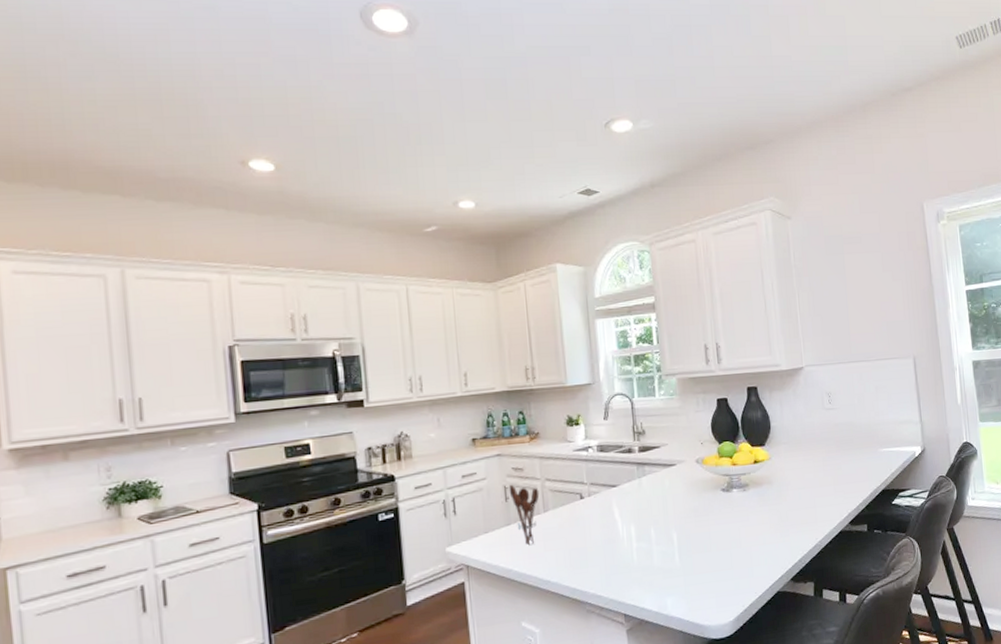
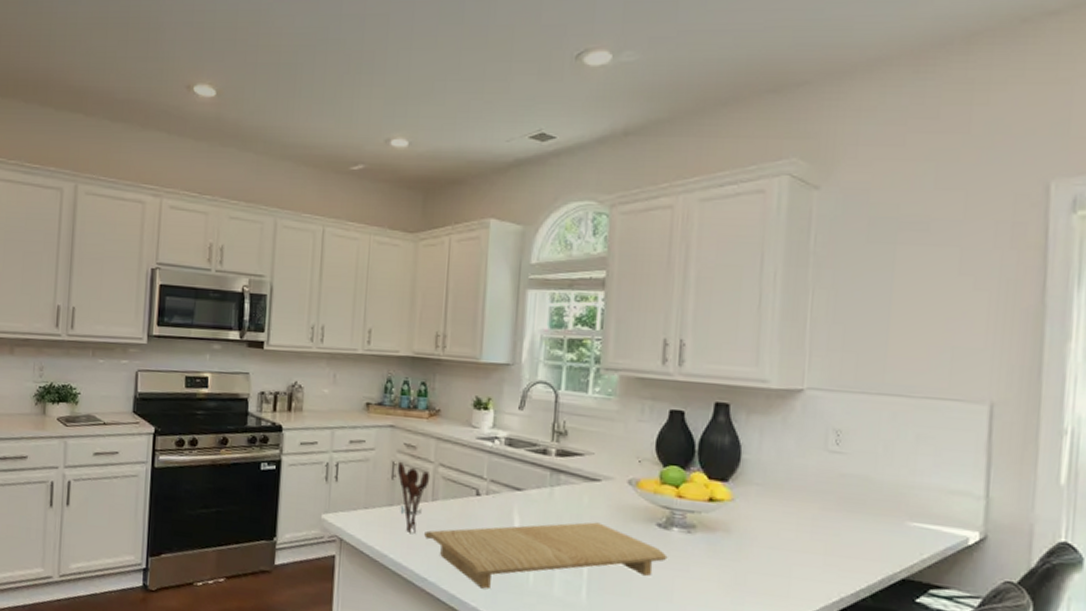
cutting board: none [542,498,733,576] -> present [424,522,668,589]

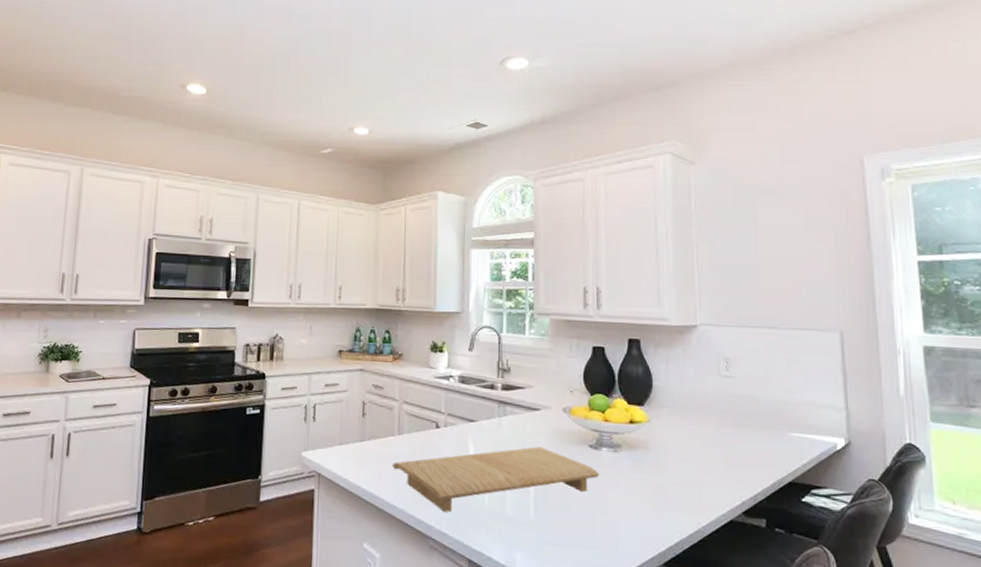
utensil holder: present [397,461,430,534] -> none [367,400,396,466]

